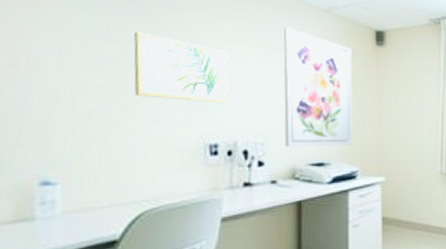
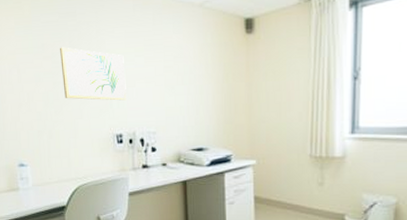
wall art: present [283,27,353,147] -> none [165,27,226,135]

